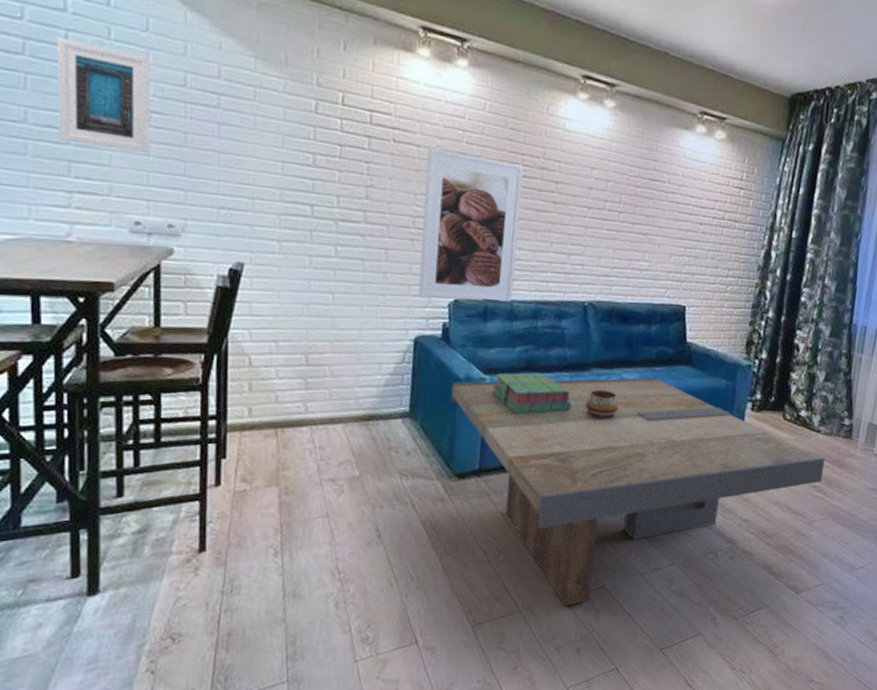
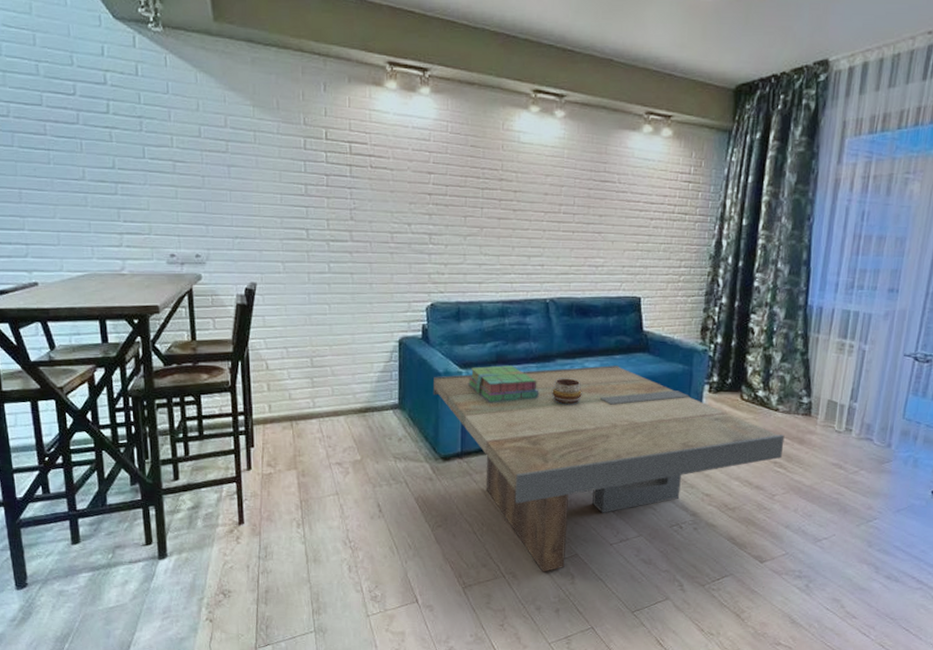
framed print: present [56,37,151,152] -> none [101,107,177,196]
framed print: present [418,147,523,302] -> none [400,170,484,304]

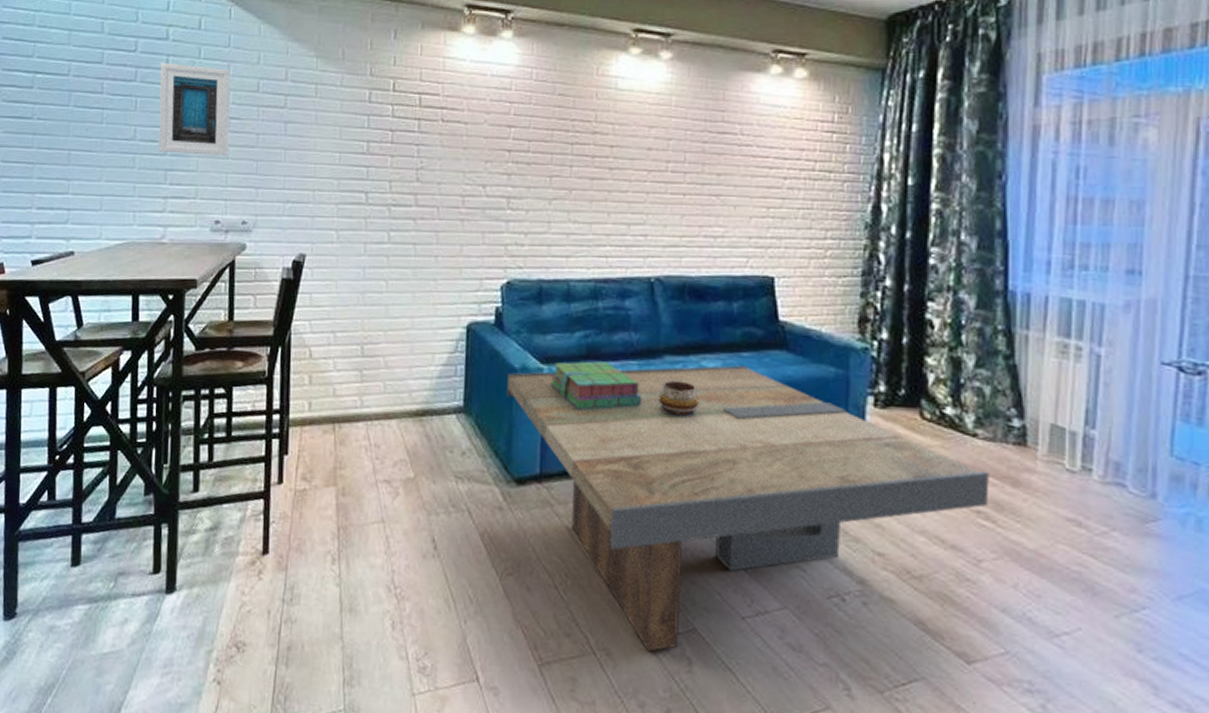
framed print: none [101,107,177,196] -> present [158,63,231,156]

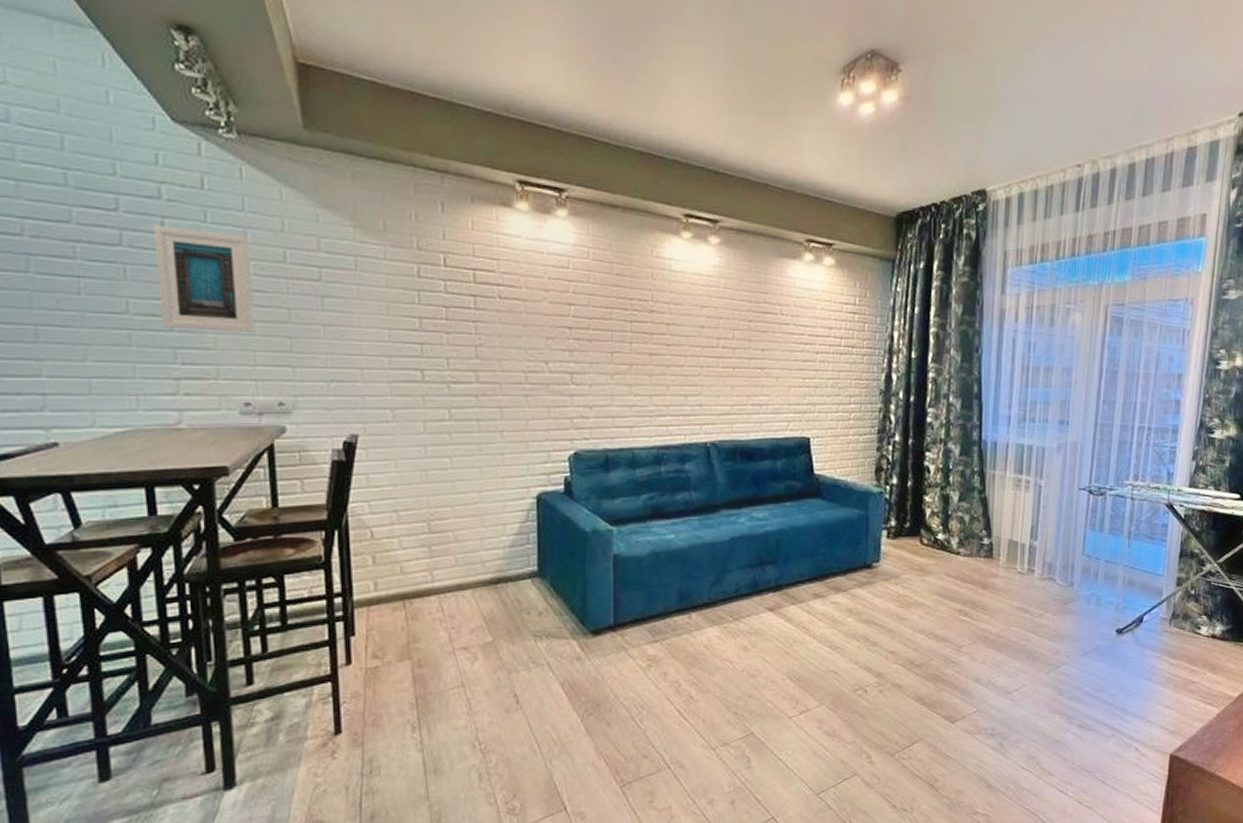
coffee table: present [507,365,989,652] -> none [579,514,968,758]
stack of books: present [550,361,642,410] -> none [619,519,703,564]
decorative bowl: present [659,380,699,416] -> none [717,530,751,560]

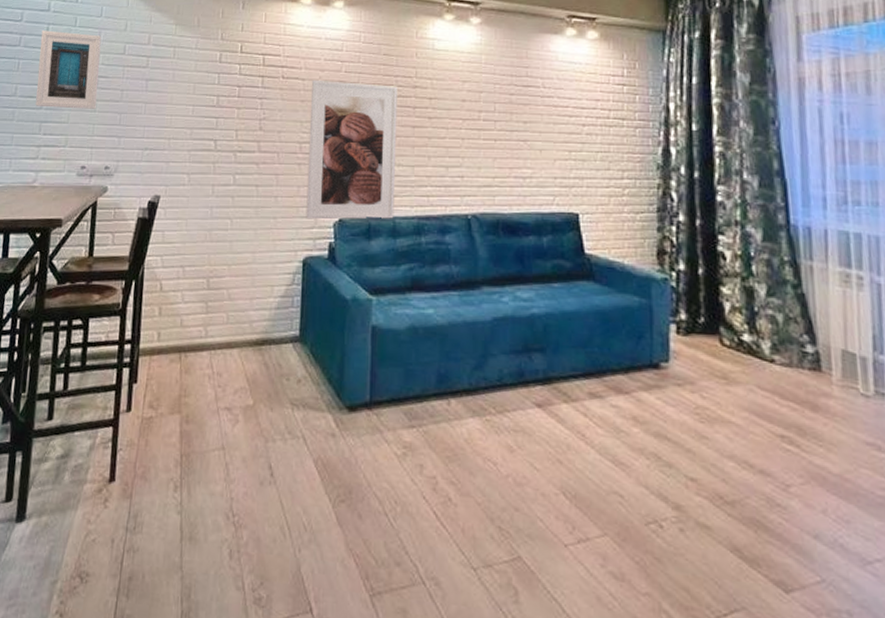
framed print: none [534,301,633,454] -> present [306,79,397,220]

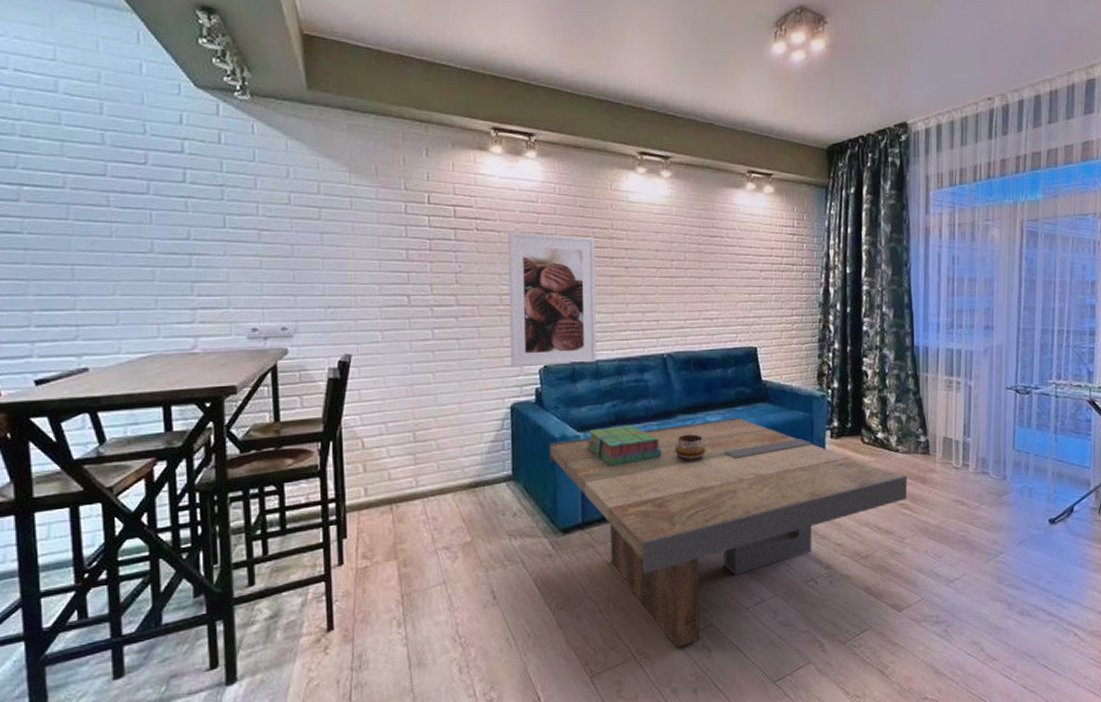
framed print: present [35,30,102,109] -> none [176,176,262,266]
coffee table: none [339,295,791,581] -> present [550,417,908,648]
stack of books: none [378,292,463,339] -> present [586,425,662,467]
decorative bowl: none [478,310,515,344] -> present [675,434,706,461]

